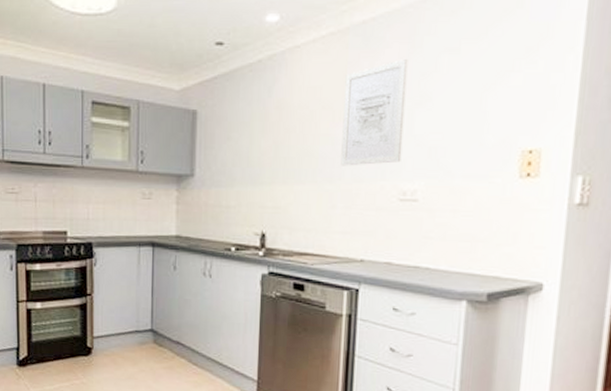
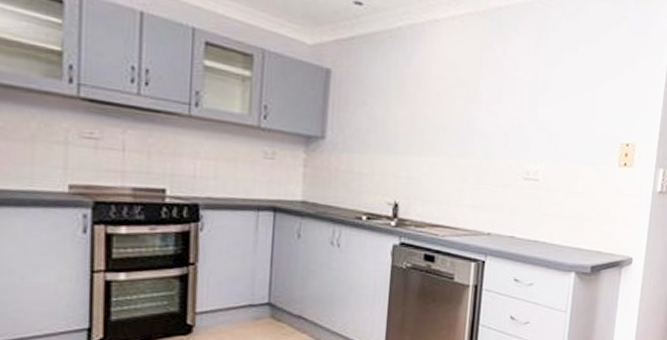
wall art: present [341,59,408,166] -> none [473,49,536,144]

